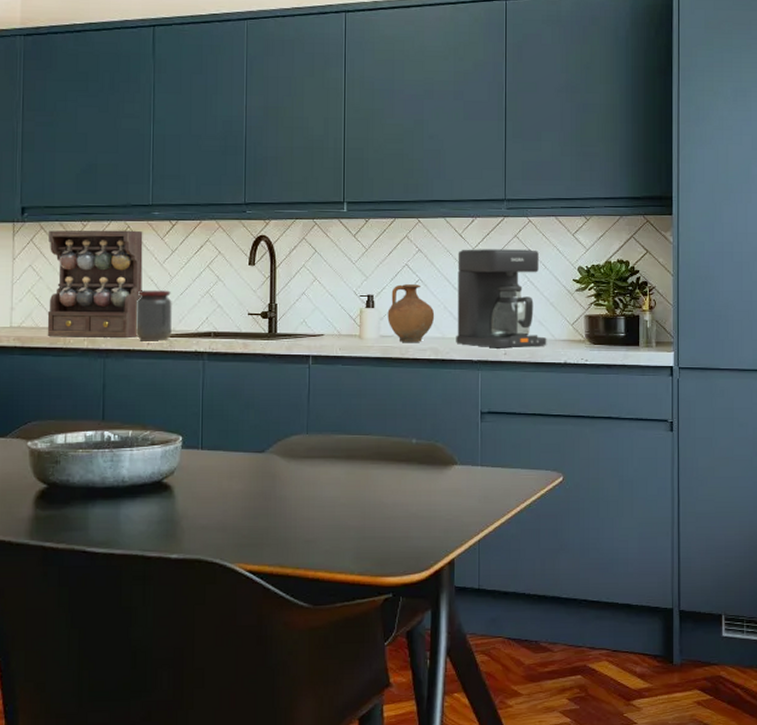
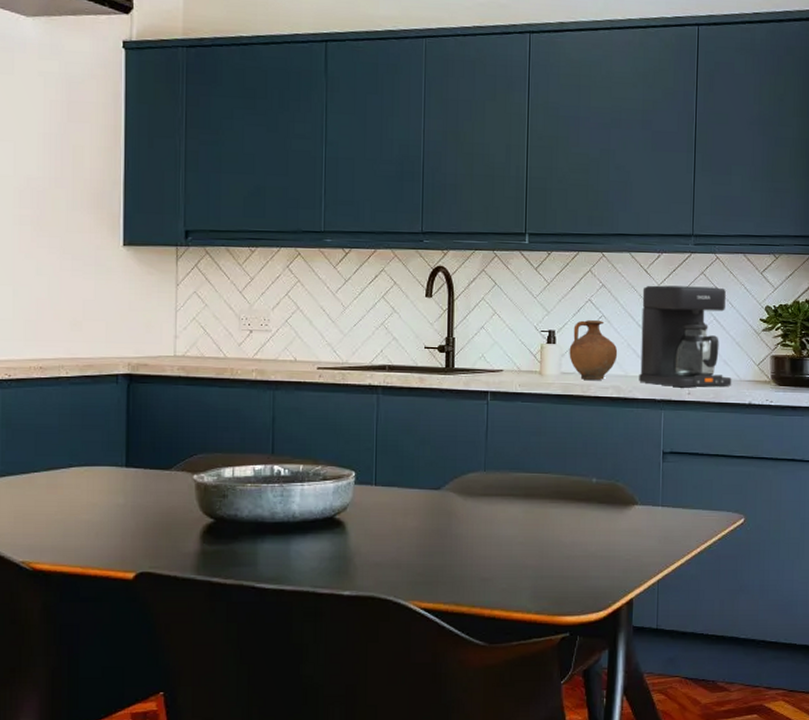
spice rack: present [47,230,143,338] -> none [213,256,315,369]
jar: present [135,290,172,341] -> none [306,320,345,374]

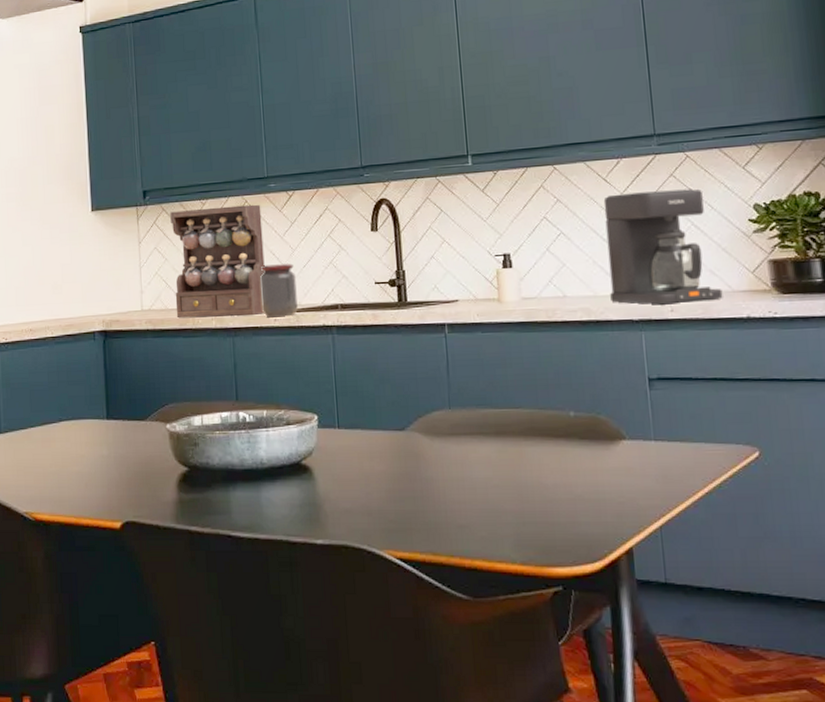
spice rack: none [213,256,315,369] -> present [170,204,265,318]
jar: none [306,320,345,374] -> present [259,263,298,318]
ceramic jug: present [569,320,618,380] -> none [528,238,583,304]

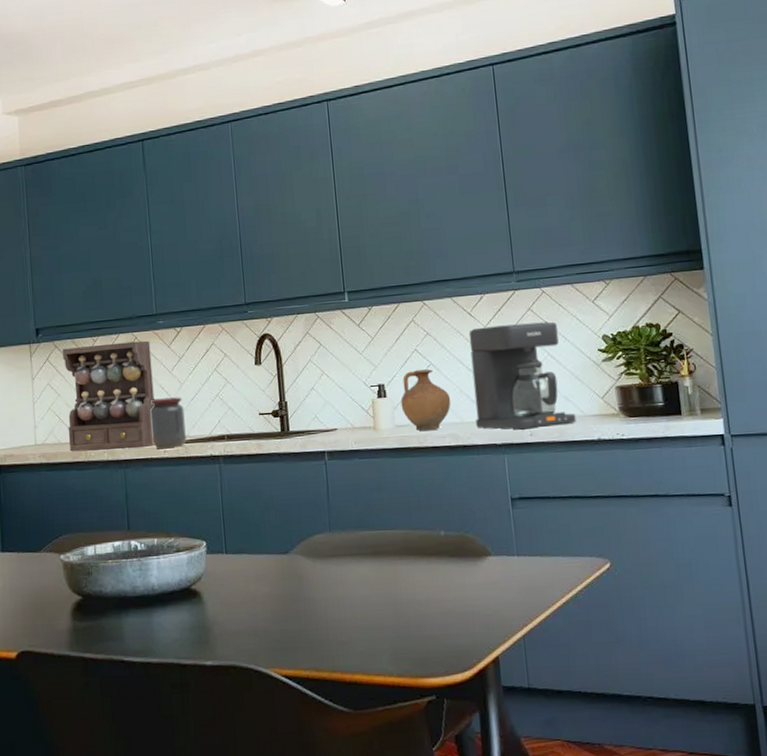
ceramic jug: none [528,238,583,304] -> present [400,369,451,431]

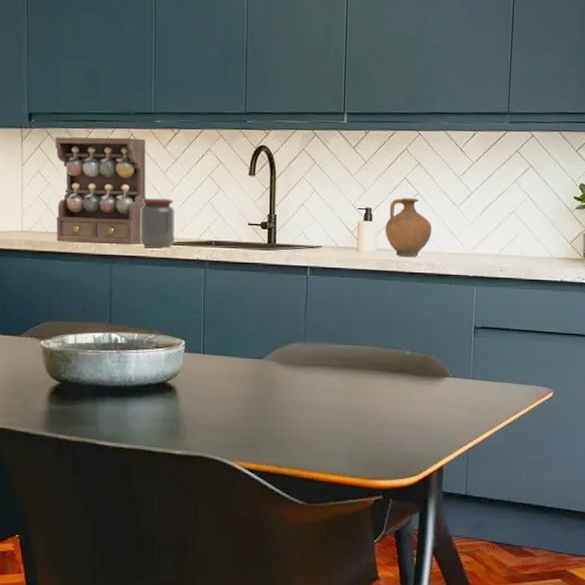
coffee maker: present [468,322,577,430] -> none [452,163,544,265]

